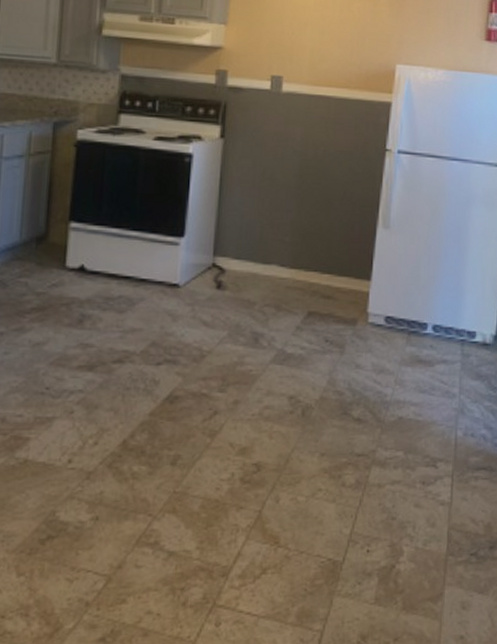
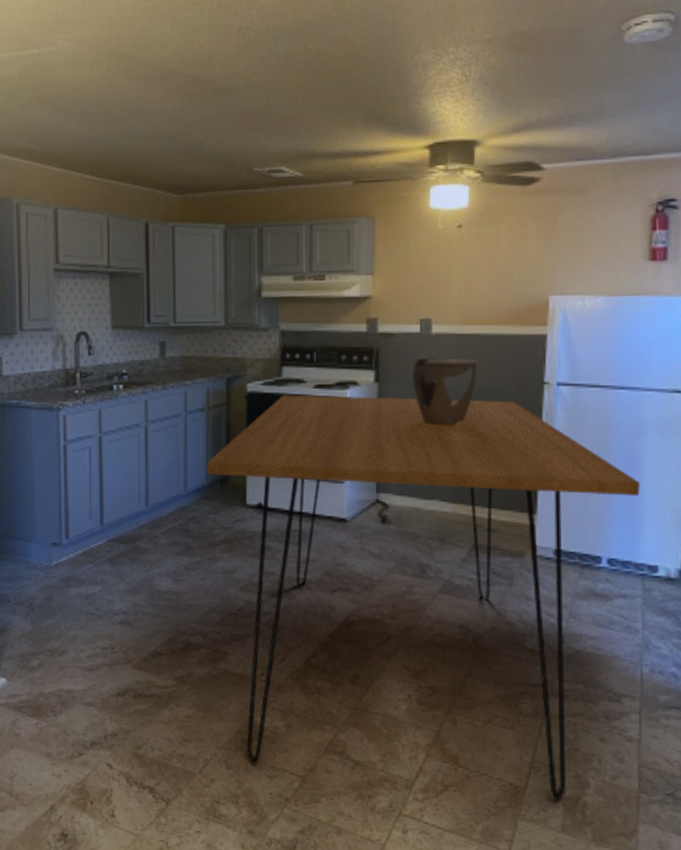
dining table: none [21,145,465,571] -> present [207,395,640,800]
decorative bowl: none [258,115,327,188] -> present [411,356,480,426]

